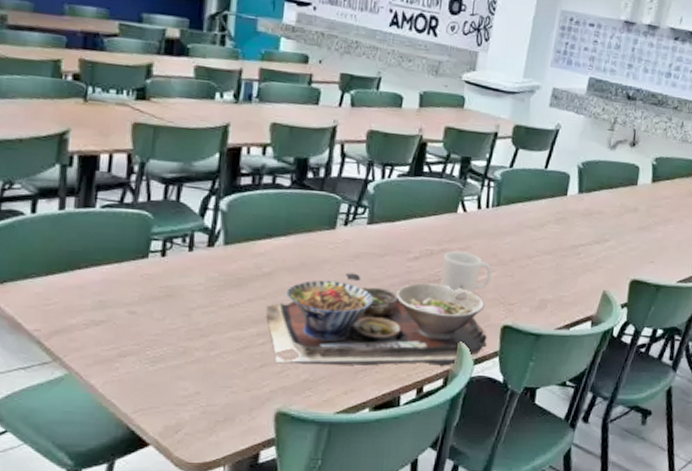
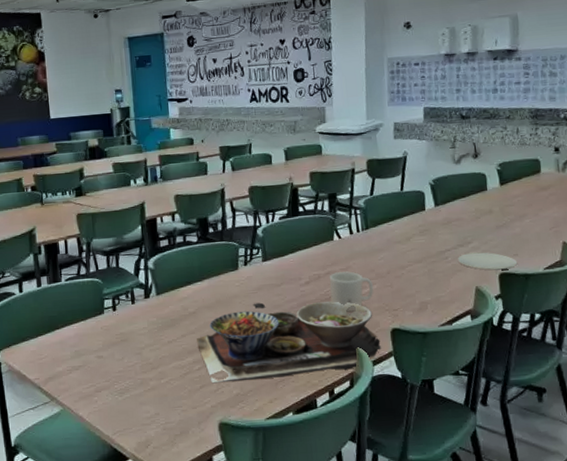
plate: none [590,252,652,277] -> present [458,252,518,271]

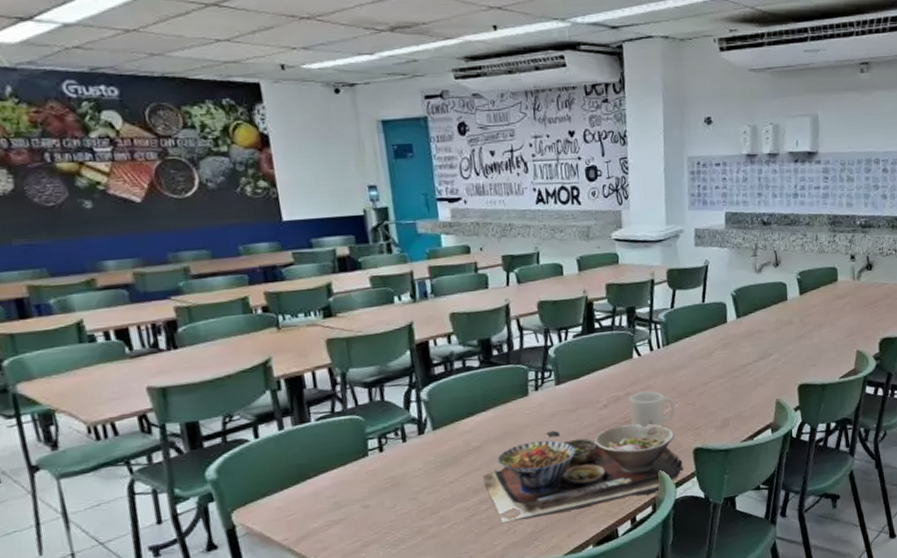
plate: present [458,252,518,271] -> none [759,364,816,383]

